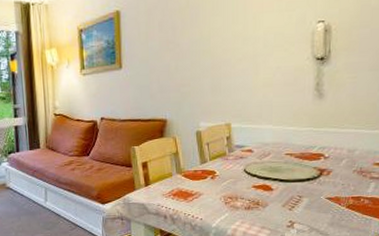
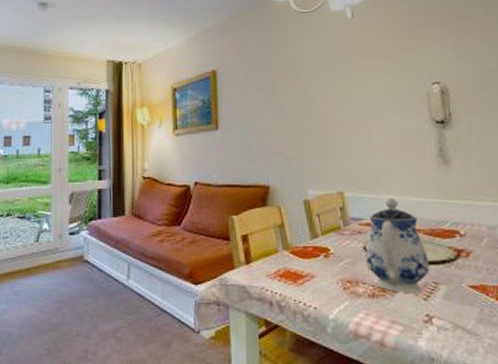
teapot: none [244,128,297,205] -> present [364,199,430,293]

